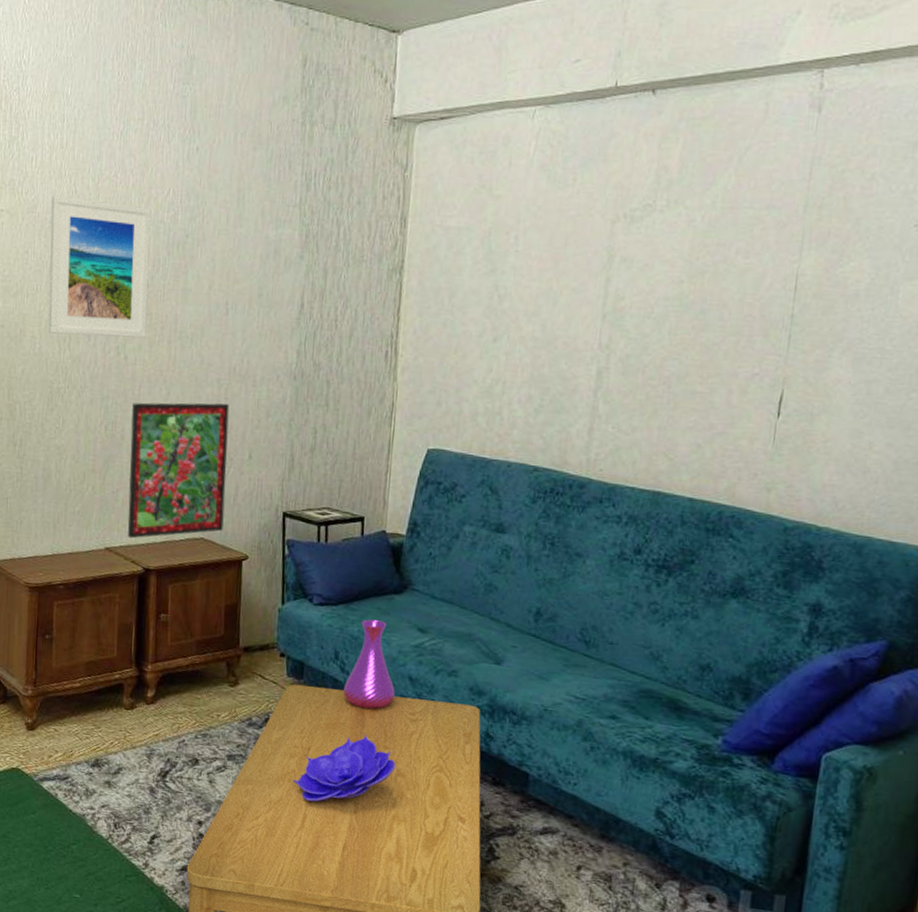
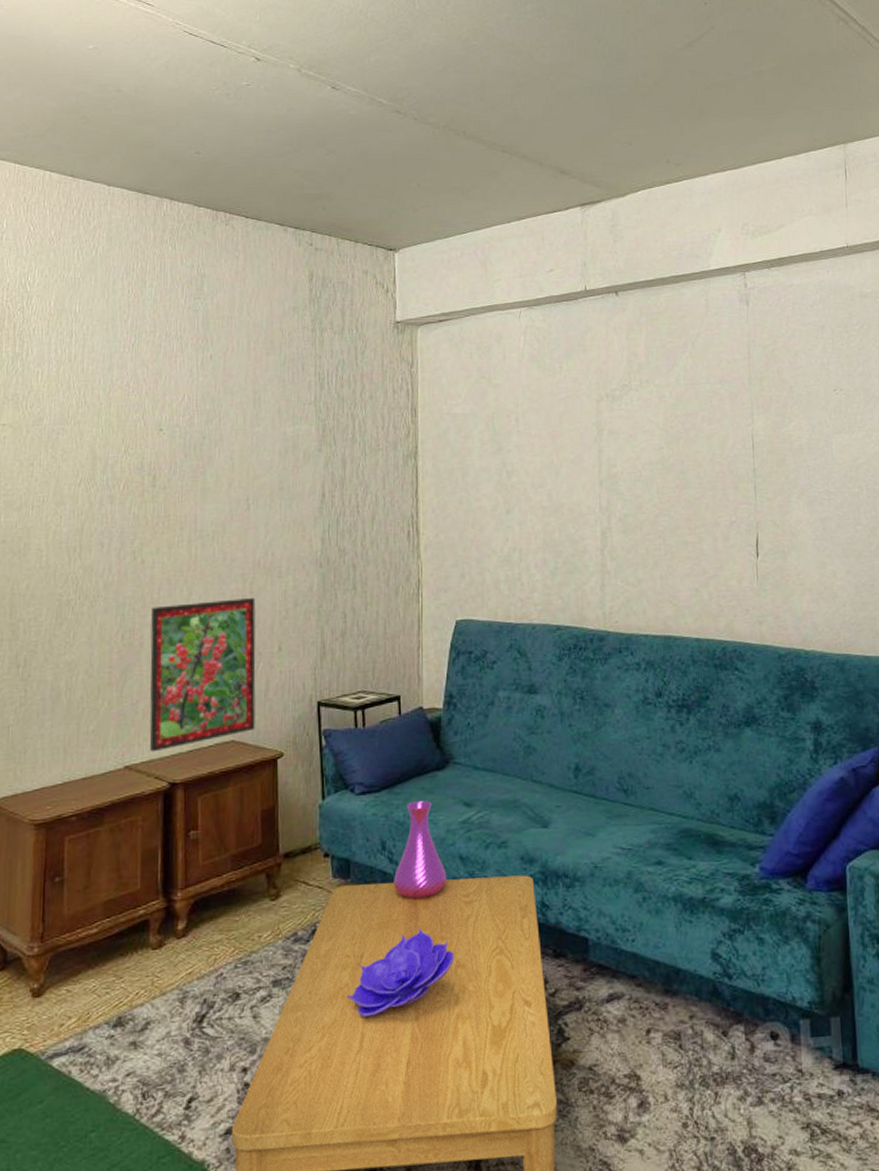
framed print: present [48,195,152,338] -> none [56,407,166,544]

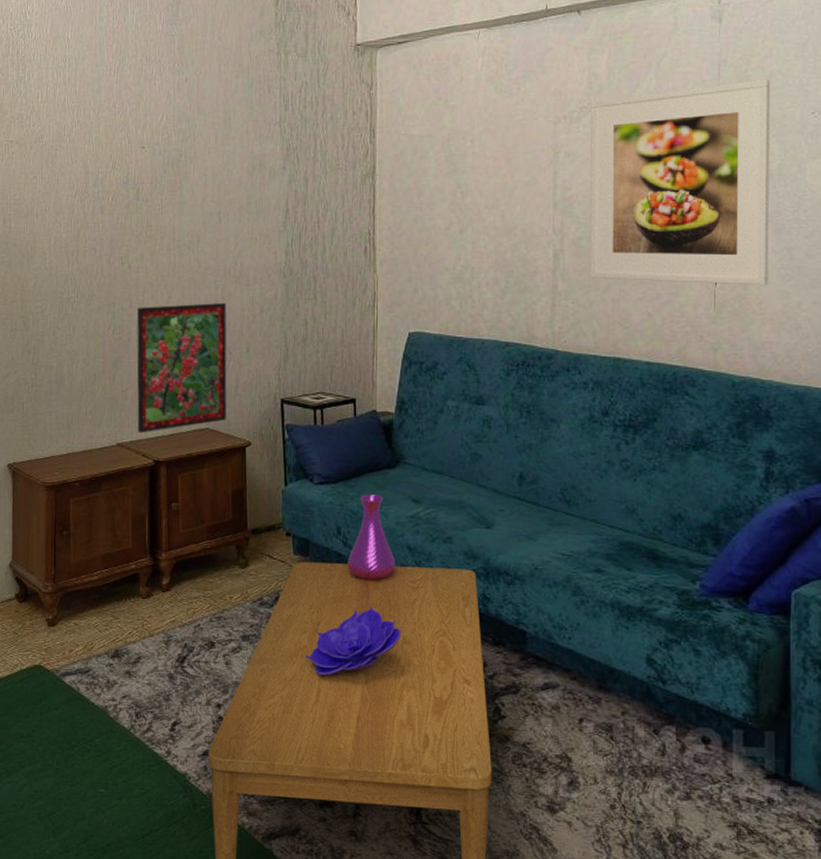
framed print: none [631,358,805,557] -> present [590,79,770,286]

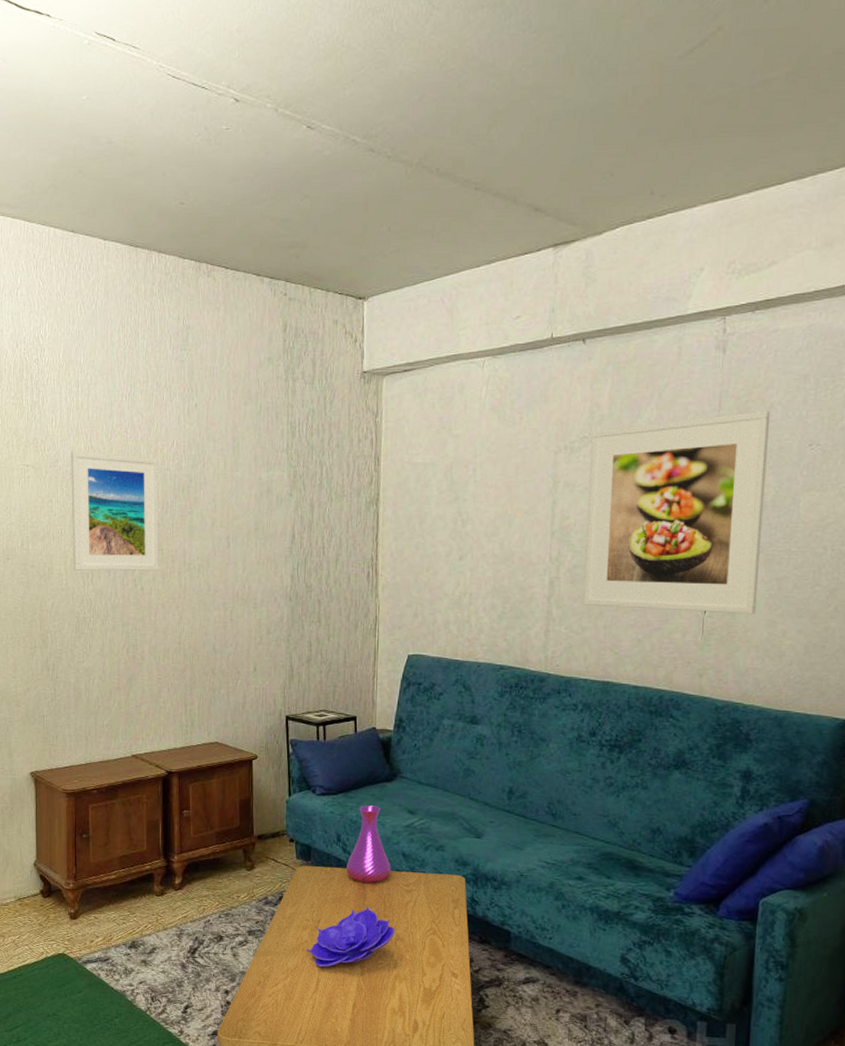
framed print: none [56,126,148,249] -> present [71,450,159,571]
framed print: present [137,302,227,434] -> none [150,623,235,746]

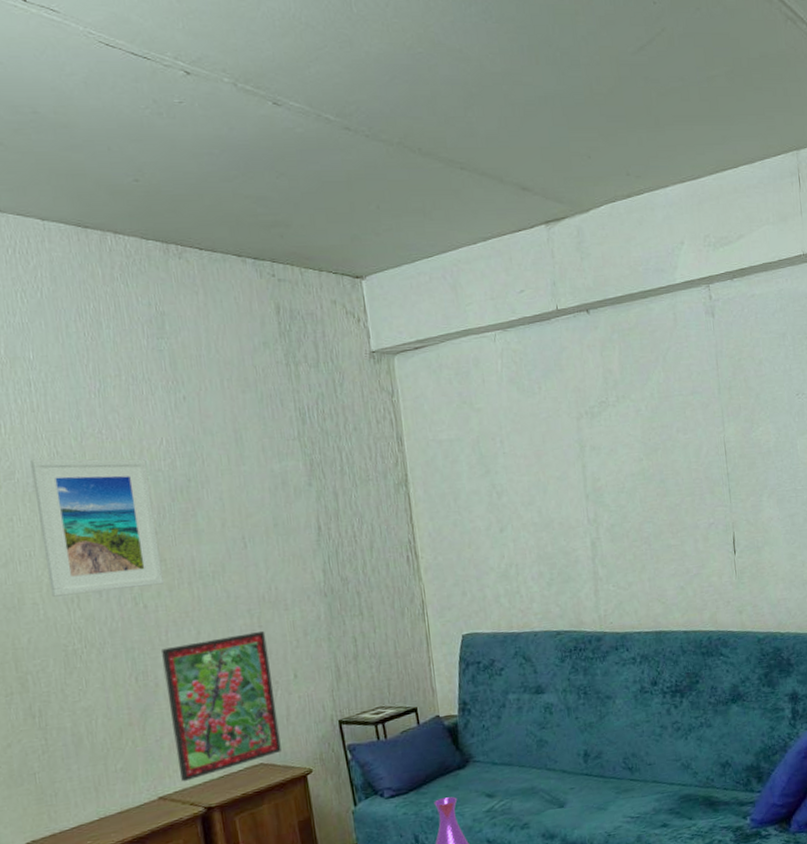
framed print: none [150,623,235,746] -> present [162,630,282,782]
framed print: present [584,410,770,614] -> none [608,366,777,561]

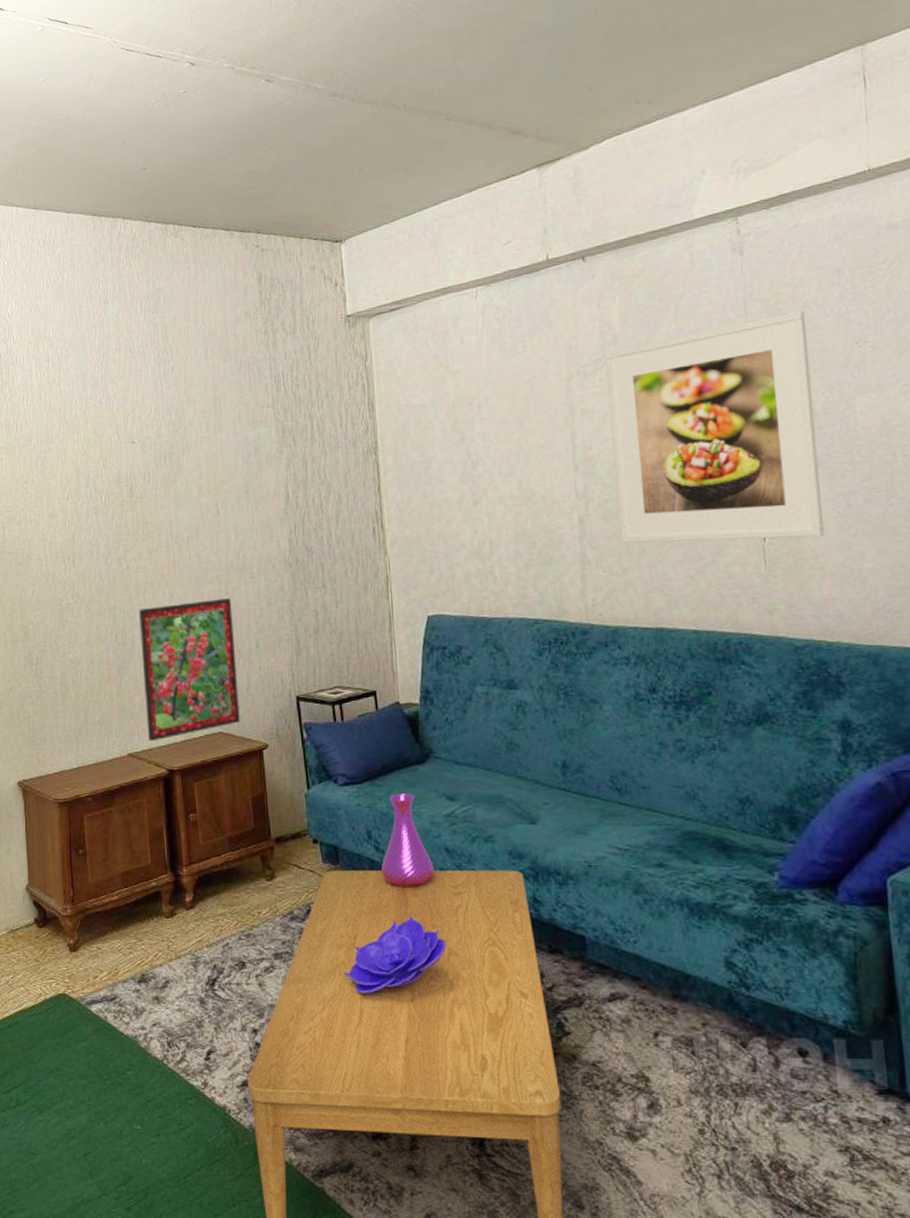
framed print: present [30,458,164,597] -> none [44,426,145,554]
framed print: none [608,366,777,561] -> present [605,310,824,543]

